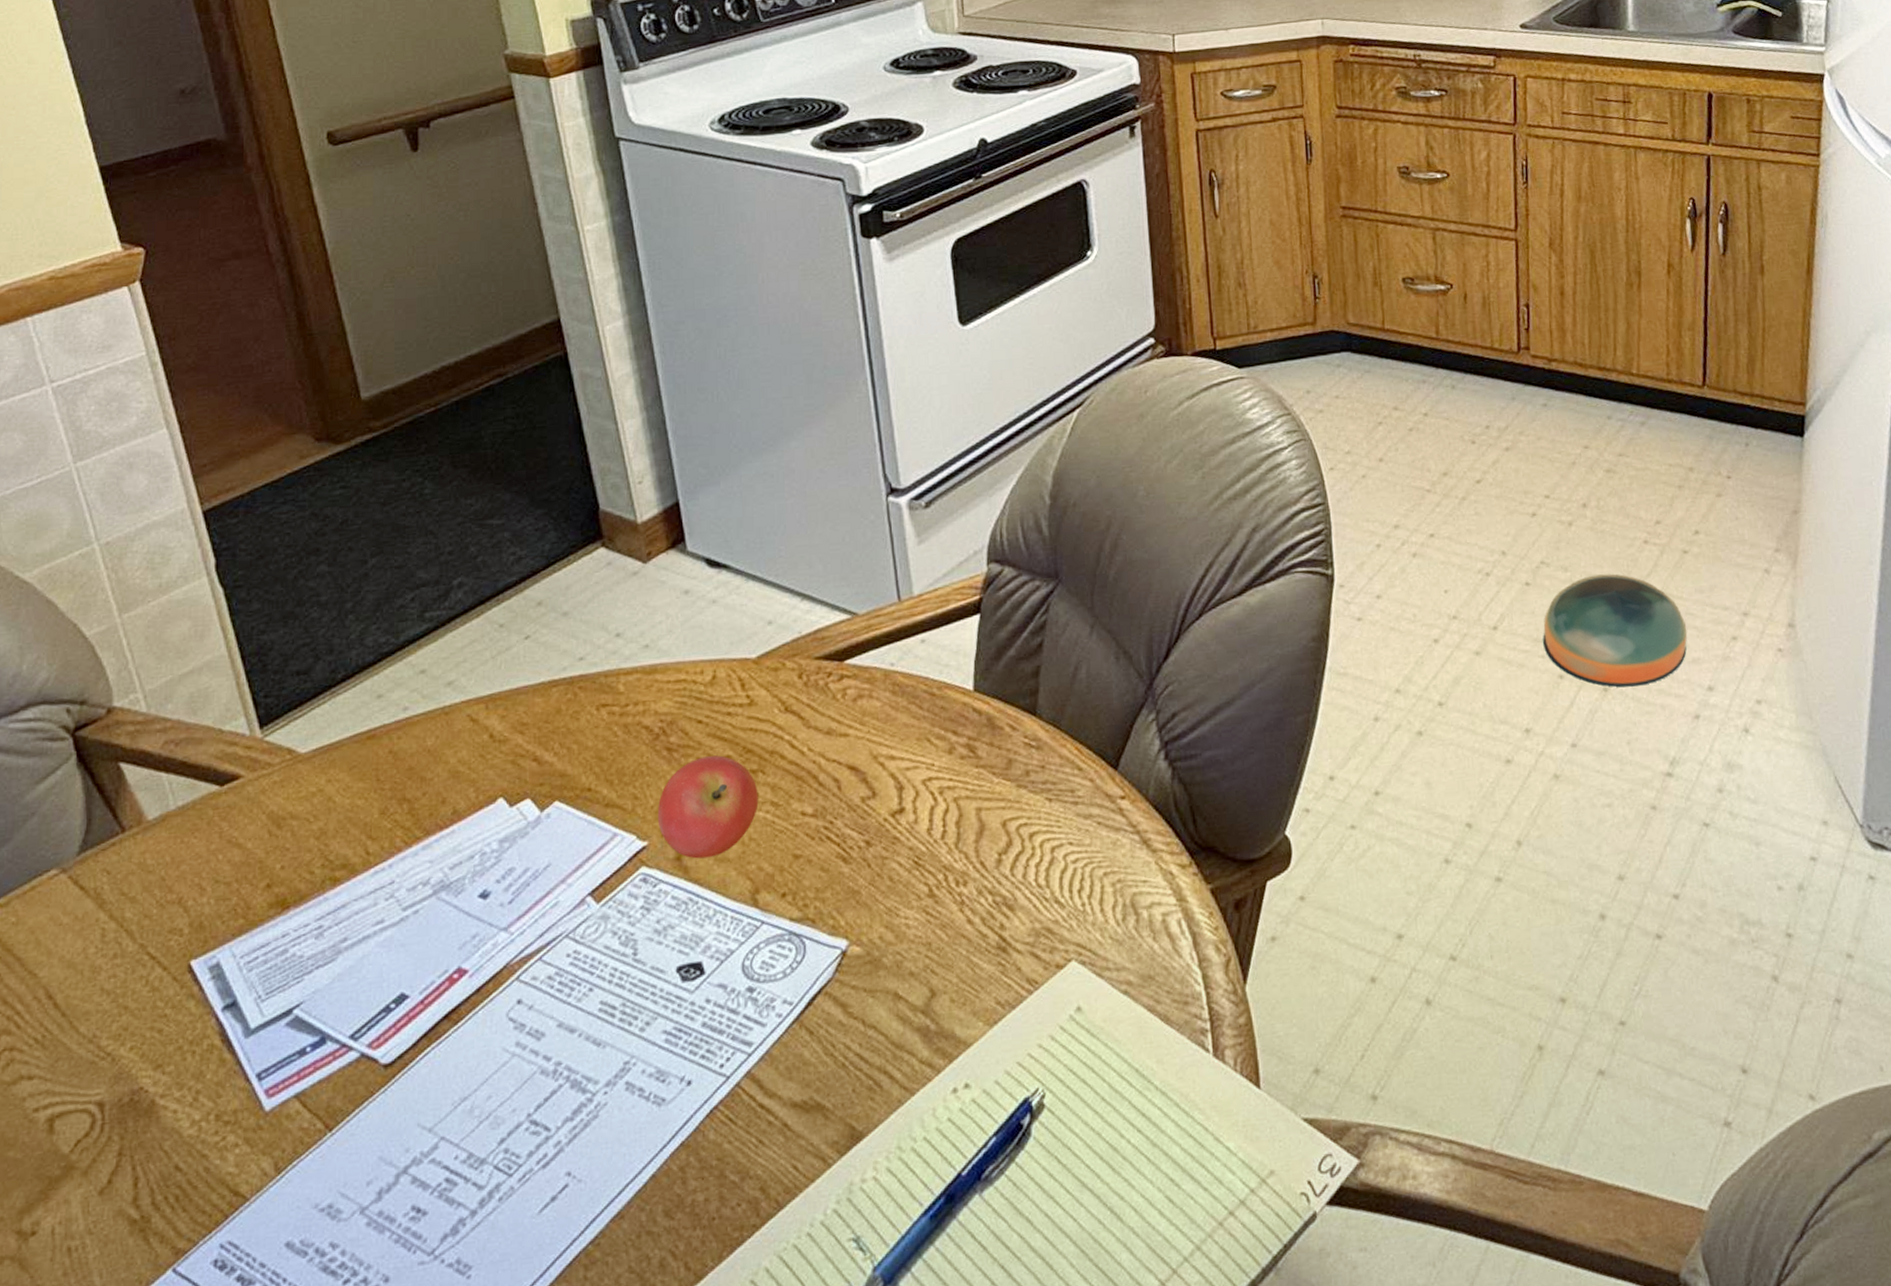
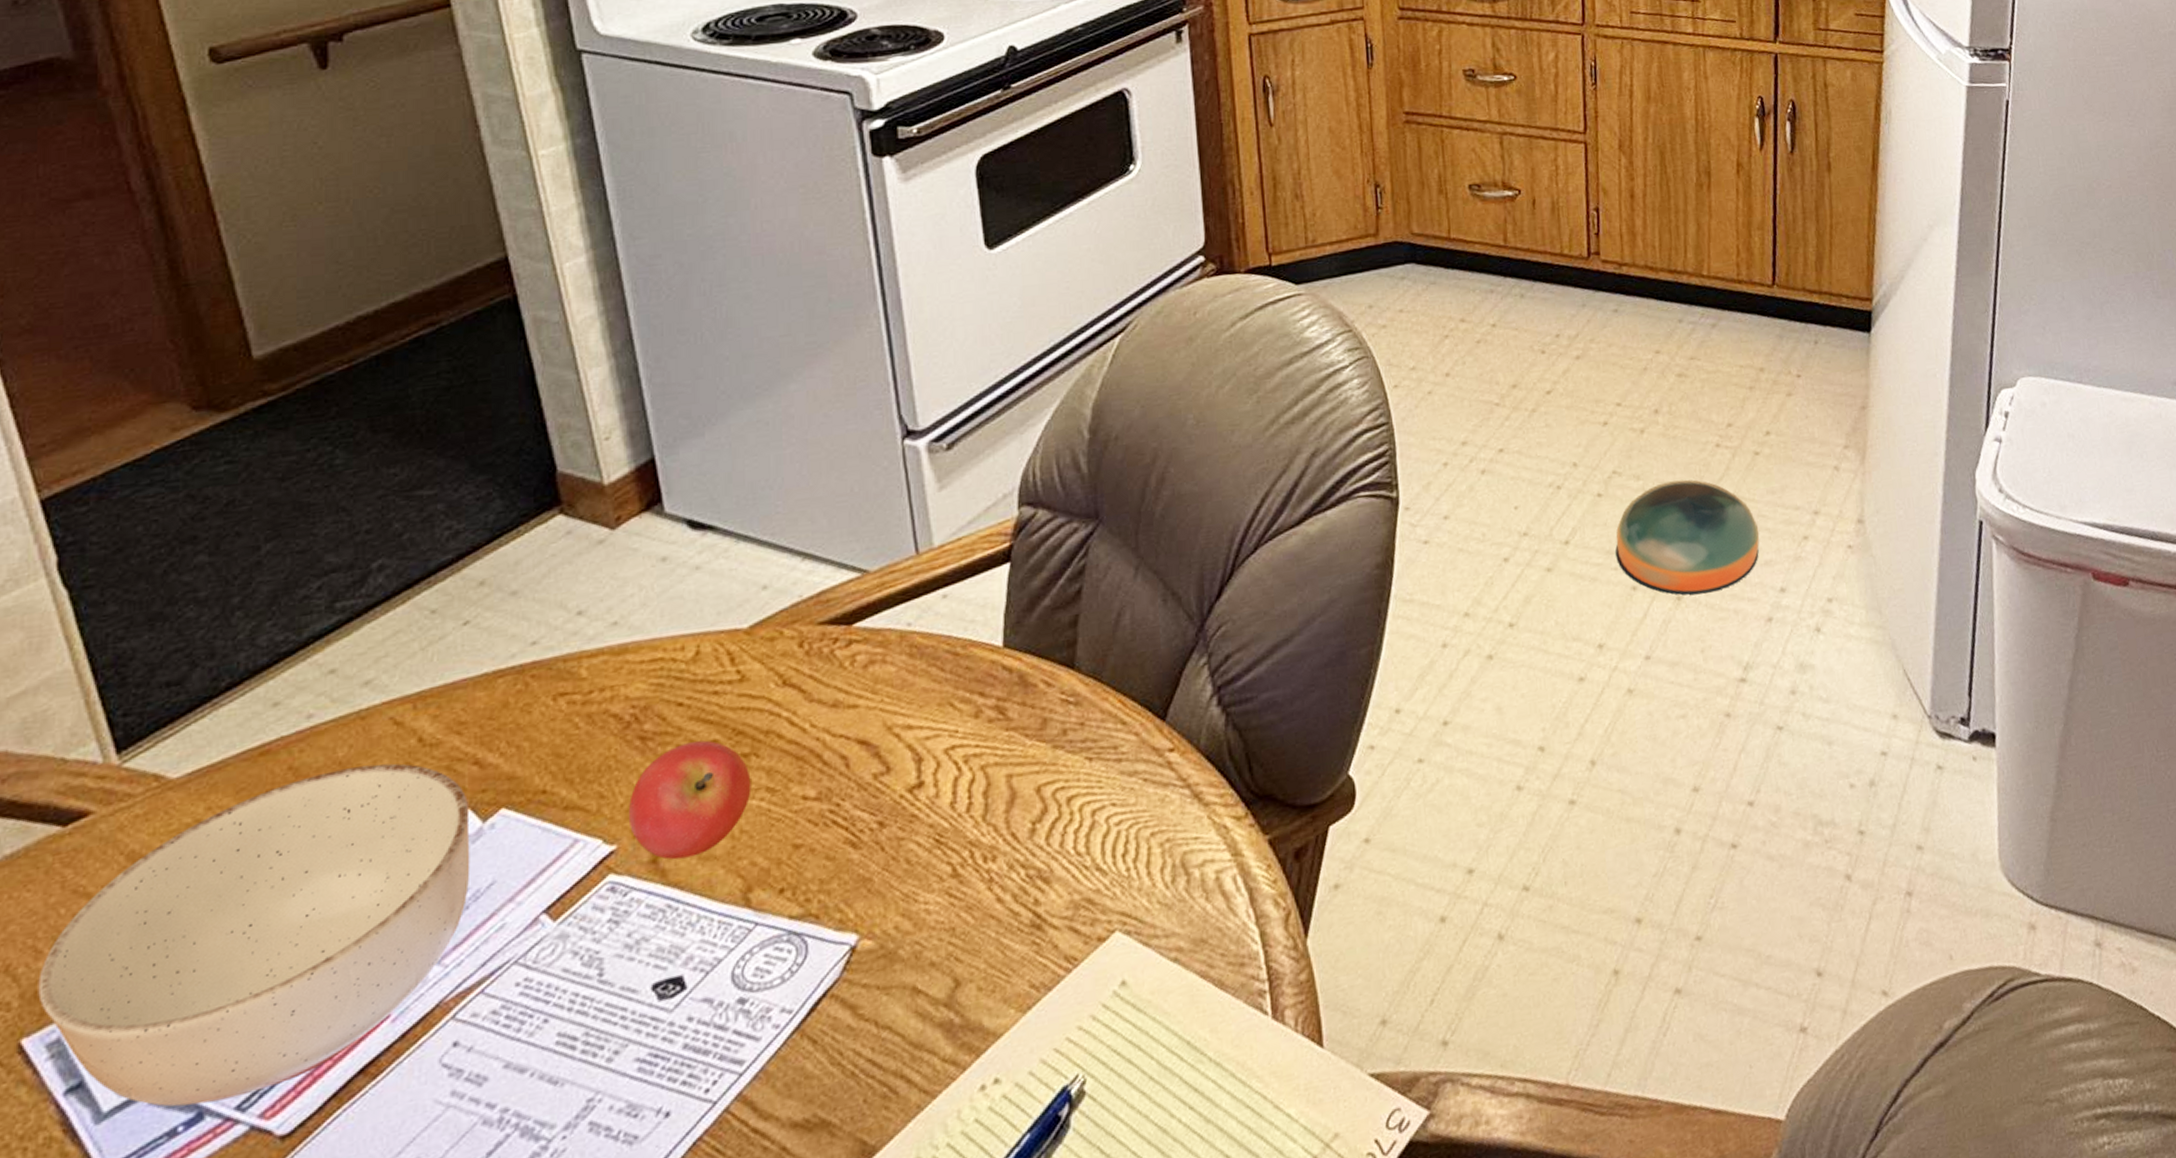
bowl: none [203,754,531,1031] -> present [38,763,470,1107]

